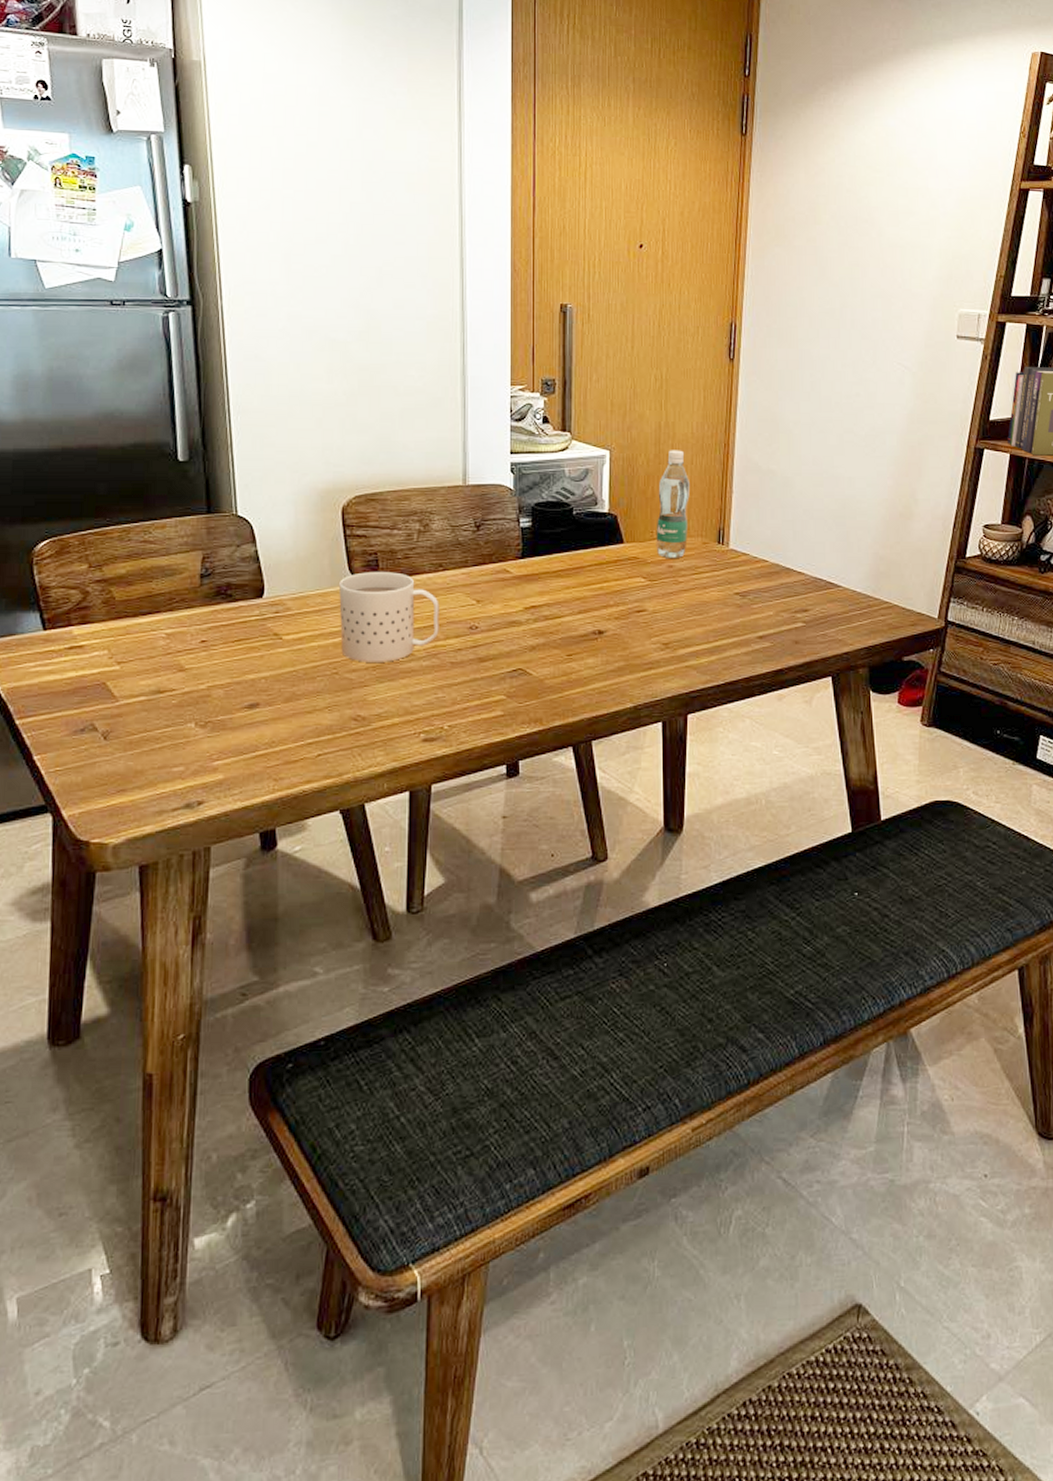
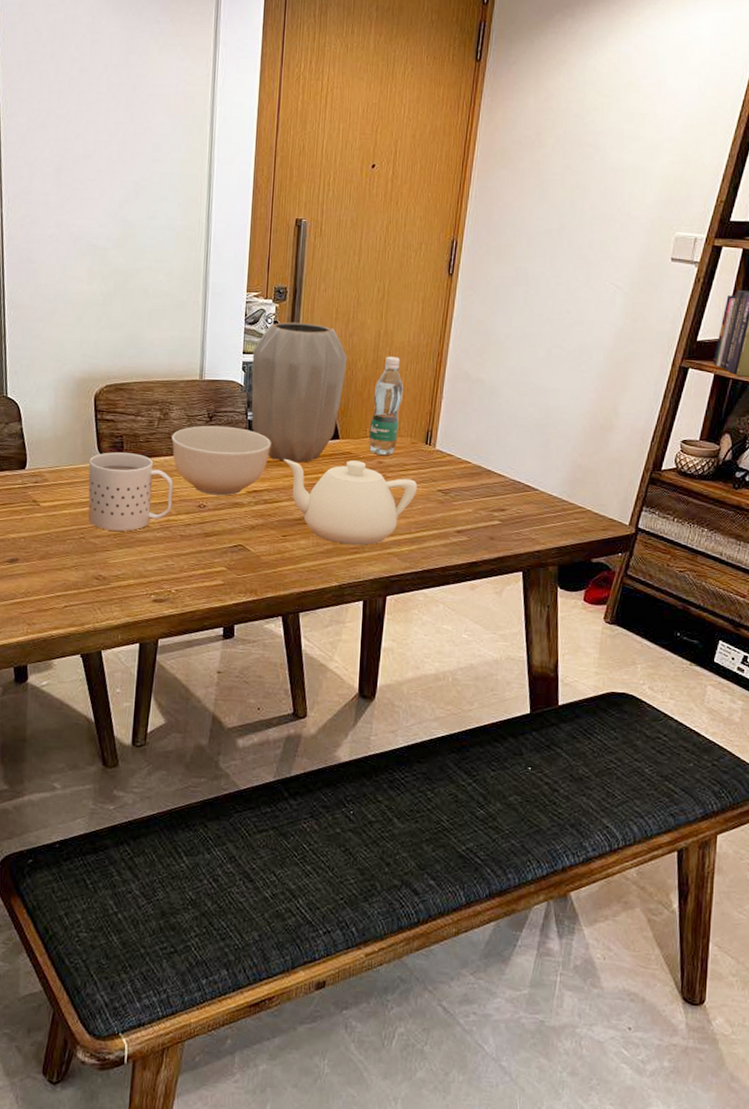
bowl: none [434,535,548,614] -> present [171,425,271,496]
vase: none [521,416,626,572] -> present [251,322,347,463]
teapot: none [564,566,713,660] -> present [284,458,418,546]

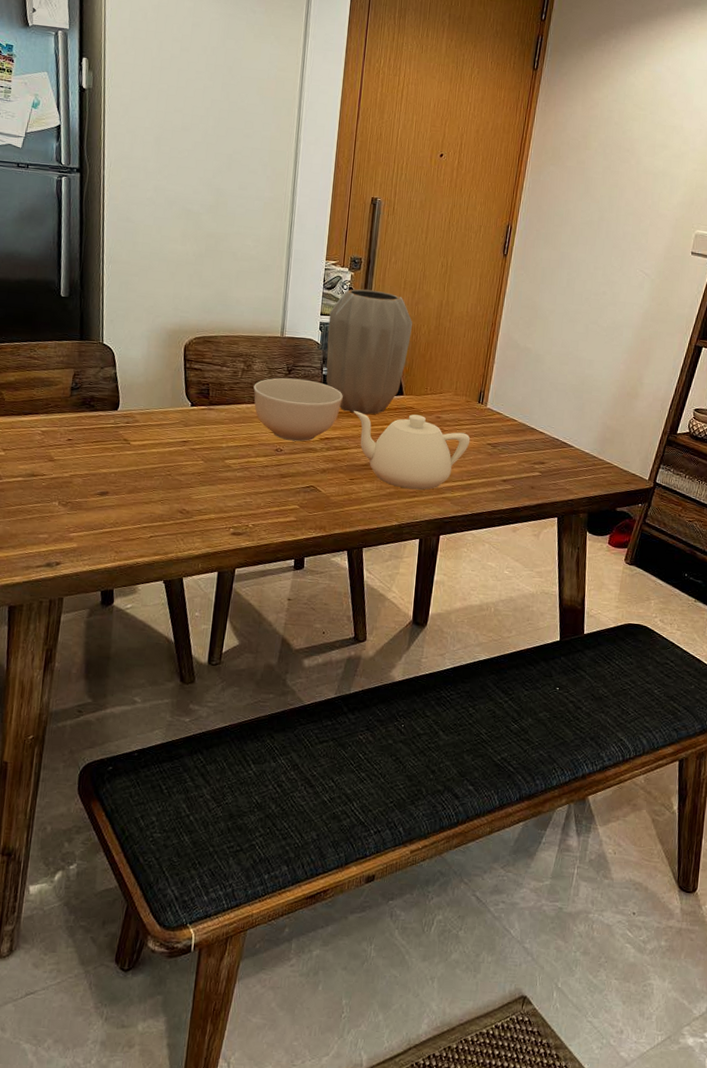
mug: present [88,452,174,531] -> none [174,398,254,471]
bottle: present [368,356,403,455] -> none [428,324,461,411]

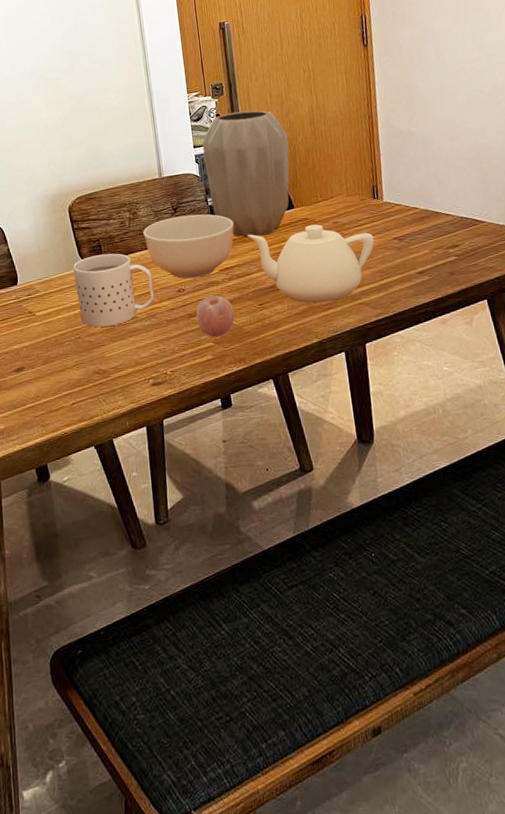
mug: none [174,398,254,471] -> present [73,253,155,327]
fruit: none [287,461,325,502] -> present [196,295,235,338]

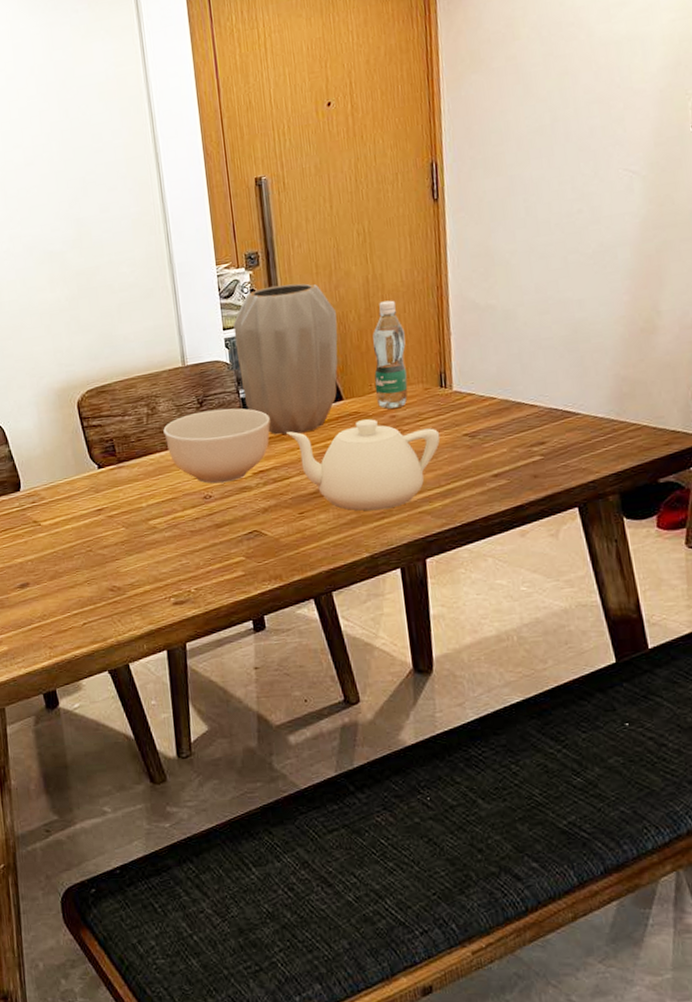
mug: present [73,253,155,327] -> none [83,454,177,539]
fruit: present [196,295,235,338] -> none [224,502,270,551]
bottle: none [317,126,347,216] -> present [372,300,408,409]

